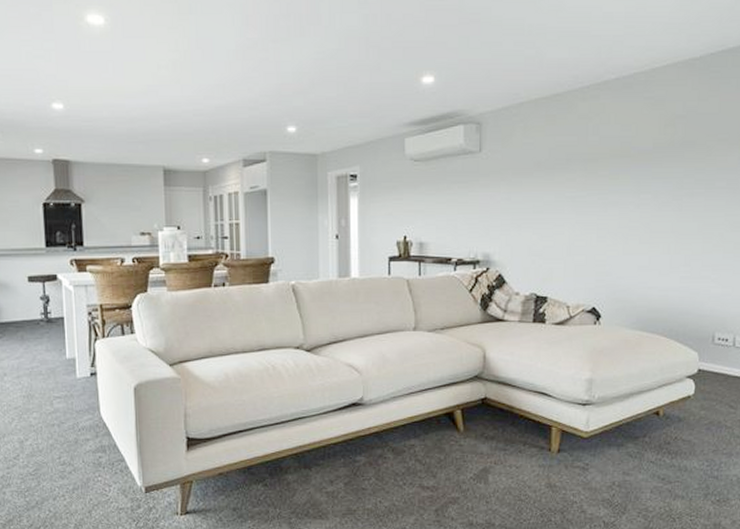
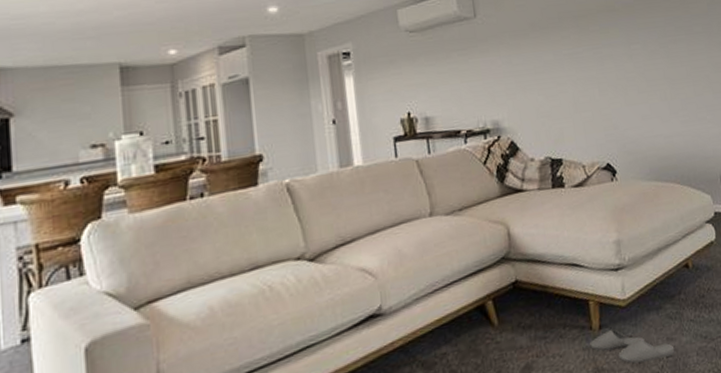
slippers: none [546,454,629,488] -> present [590,328,675,364]

